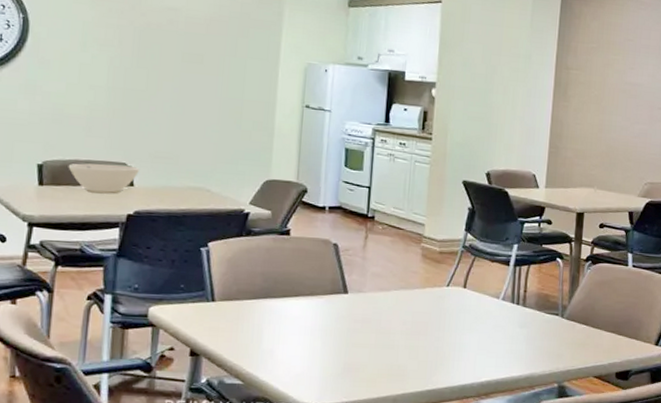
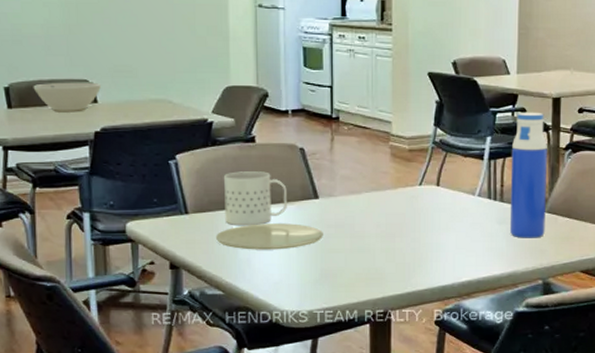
plate: none [240,315,349,342] -> present [215,223,323,250]
mug: none [252,262,317,316] -> present [223,171,287,225]
water bottle: none [529,223,570,343] -> present [509,112,547,238]

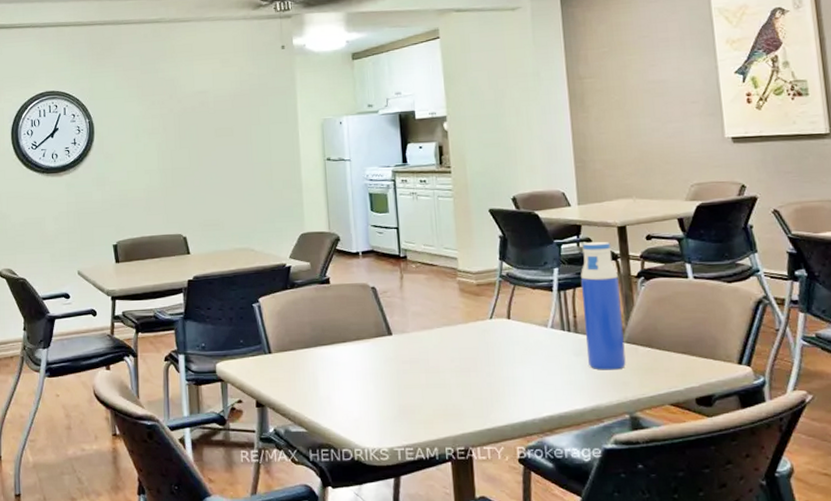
bowl: present [33,82,102,112] -> none [136,236,194,265]
plate: present [215,223,323,250] -> none [297,360,399,387]
mug: present [223,171,287,225] -> none [302,311,363,363]

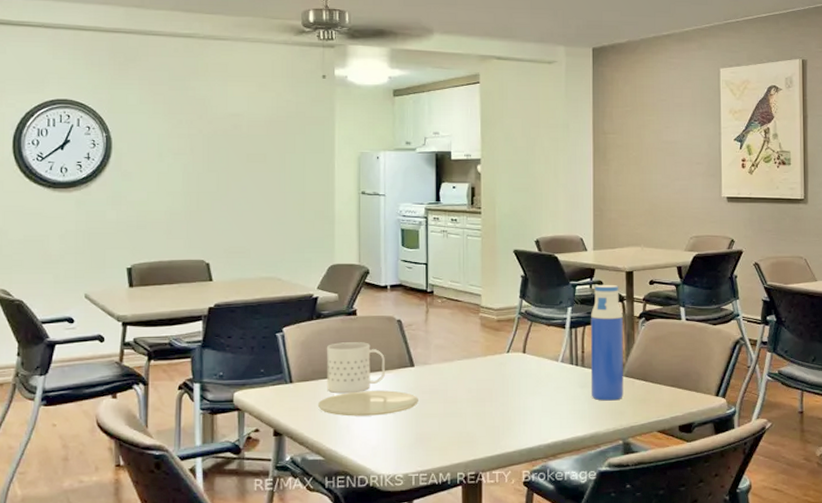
plate: none [297,360,399,387] -> present [317,390,418,417]
mug: none [302,311,363,363] -> present [326,342,385,393]

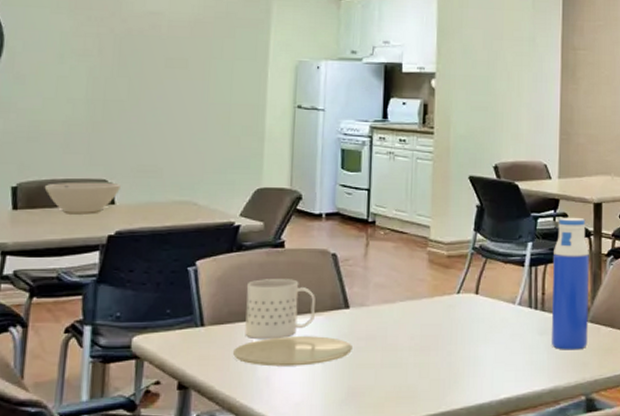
bowl: none [153,262,217,290] -> present [44,182,122,215]

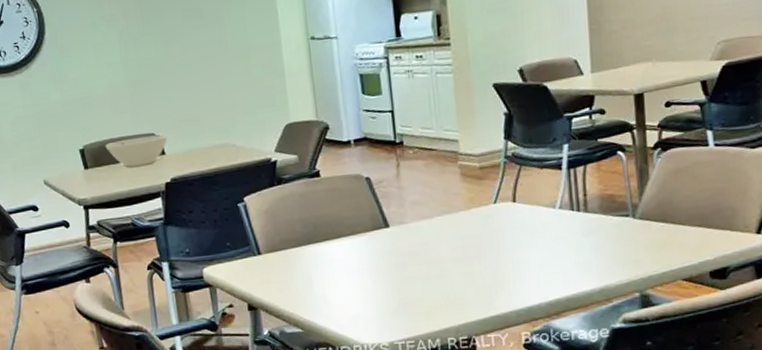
plate: present [232,336,352,367] -> none [289,255,398,286]
mug: present [245,279,315,338] -> none [291,205,358,262]
water bottle: present [551,217,589,350] -> none [592,111,638,249]

